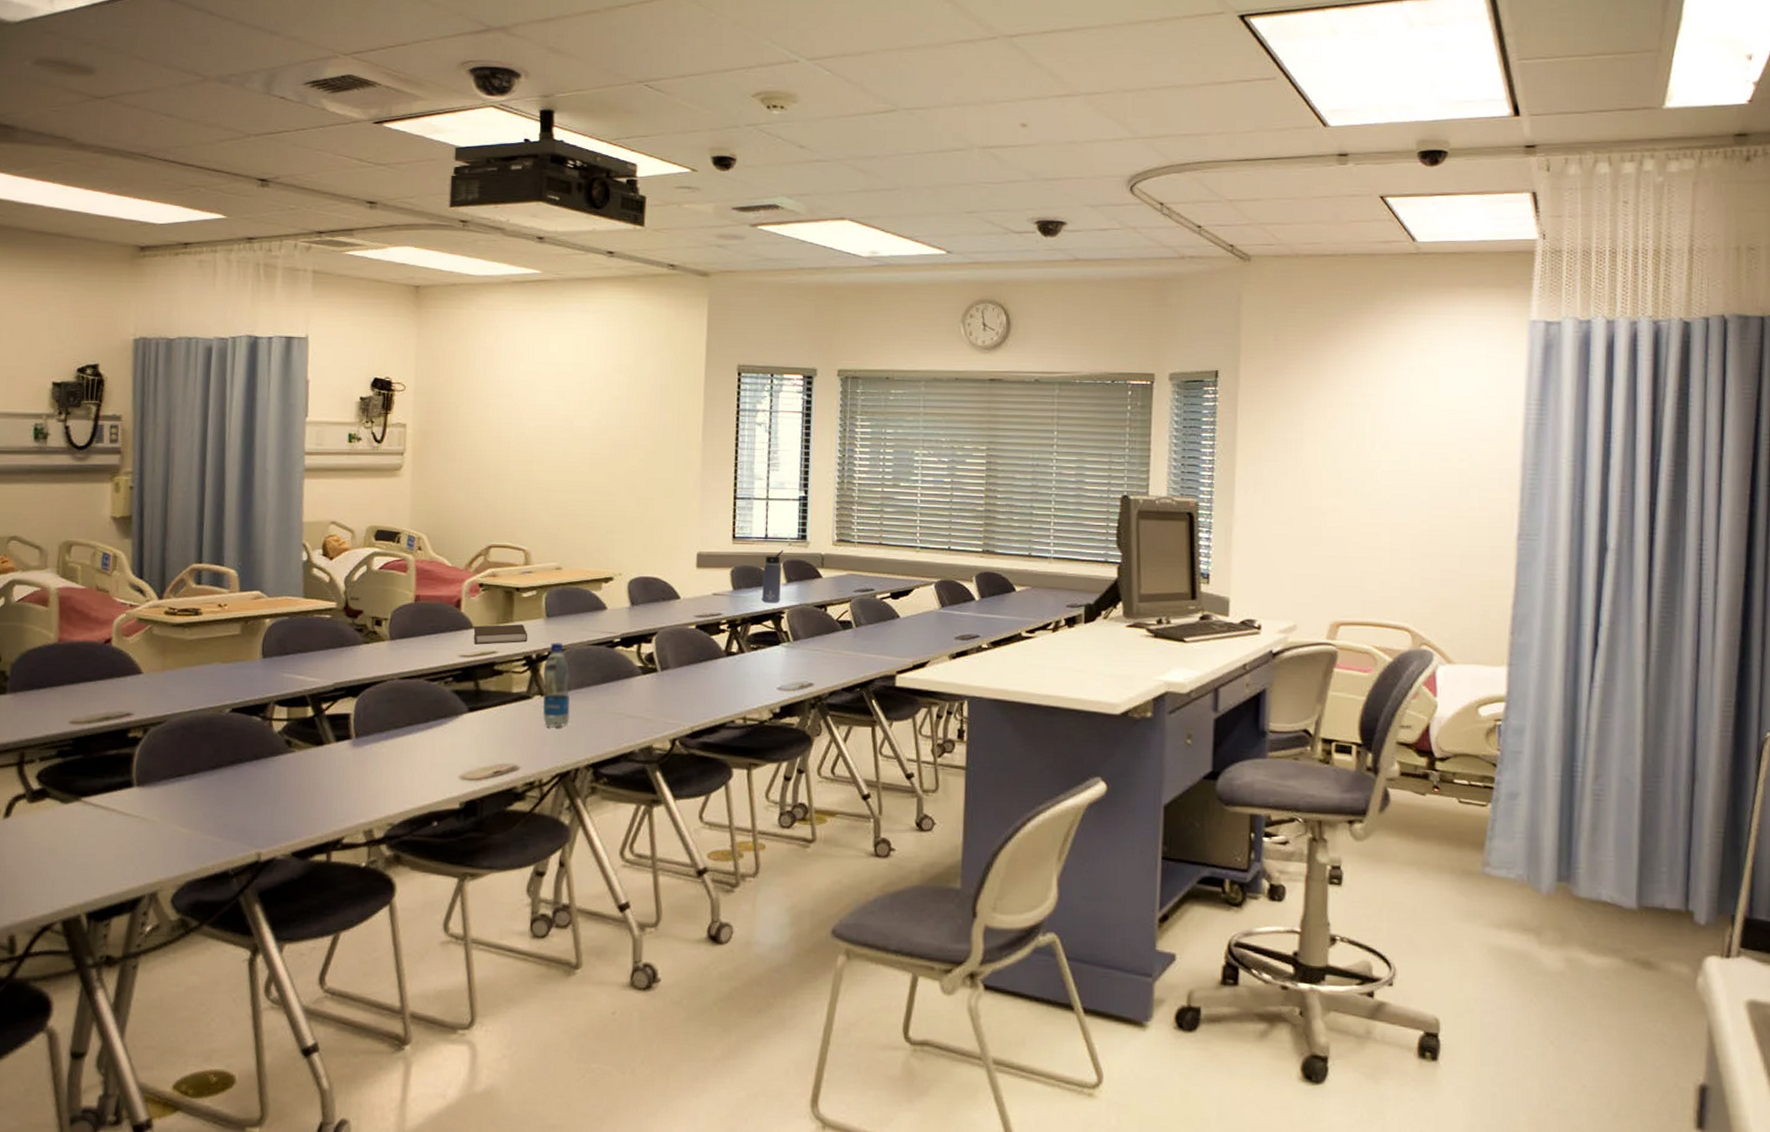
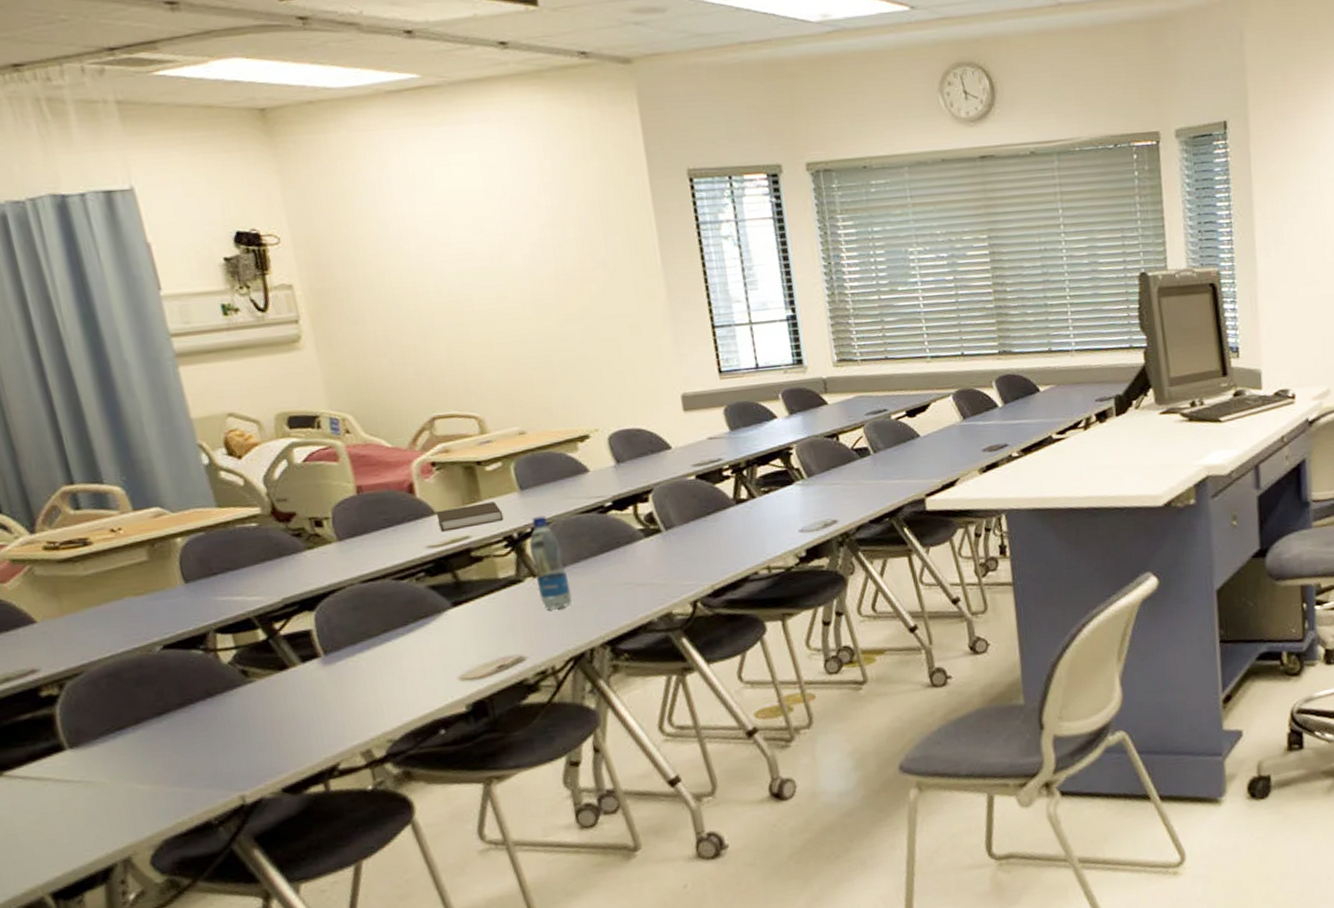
water bottle: present [762,550,783,603] -> none [760,379,785,441]

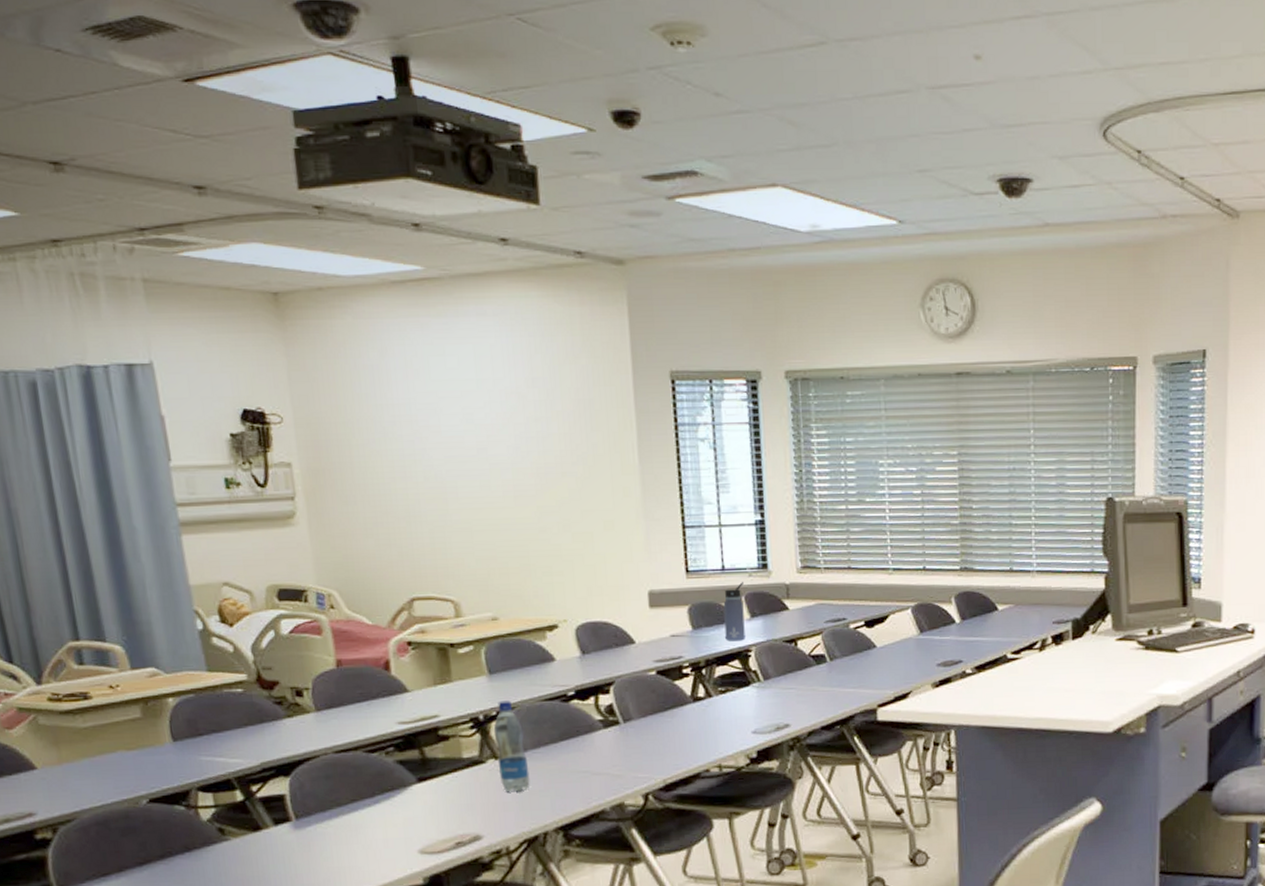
book: present [436,501,504,532] -> none [408,683,472,709]
water bottle: none [760,379,785,441] -> present [723,582,745,641]

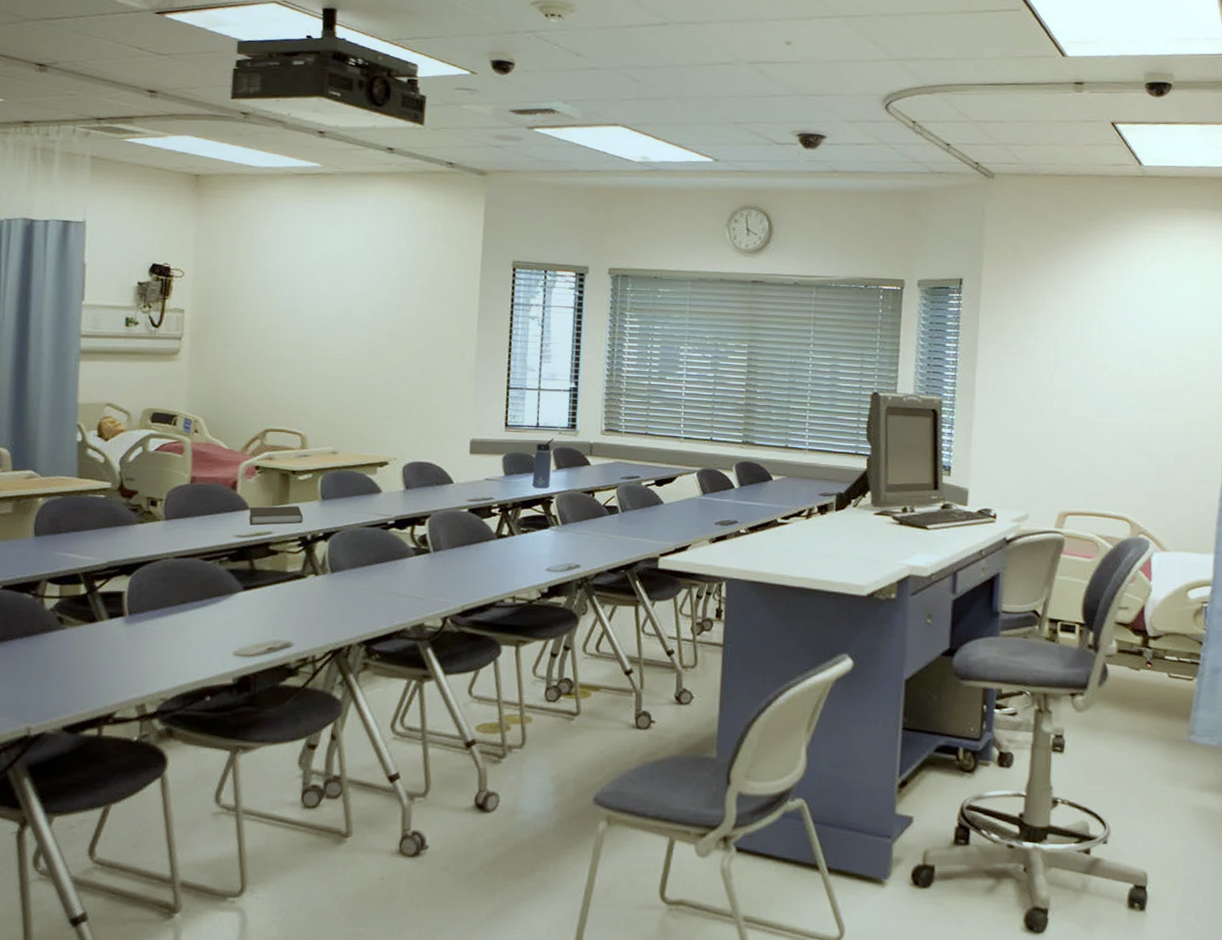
book: none [408,683,472,709] -> present [249,506,304,526]
bottle: present [493,700,530,792] -> none [317,524,345,606]

